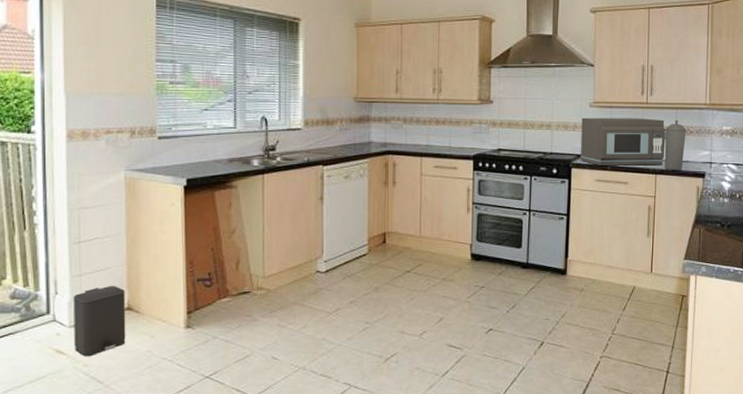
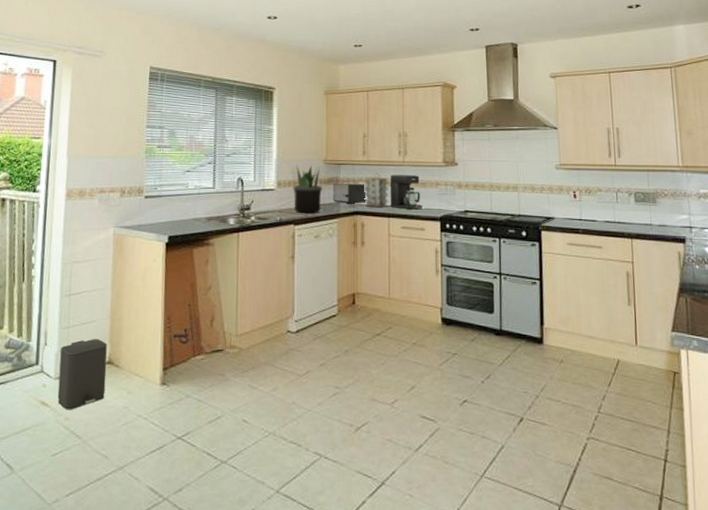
planter: none [321,102,352,153] -> present [293,164,322,213]
toaster: none [363,121,401,143] -> present [332,182,369,204]
spice rack: none [397,111,422,147] -> present [365,172,389,208]
coffee maker: none [423,112,456,149] -> present [390,174,423,210]
microwave: present [580,117,666,166] -> none [548,180,639,229]
canister: present [664,120,686,171] -> none [638,182,661,236]

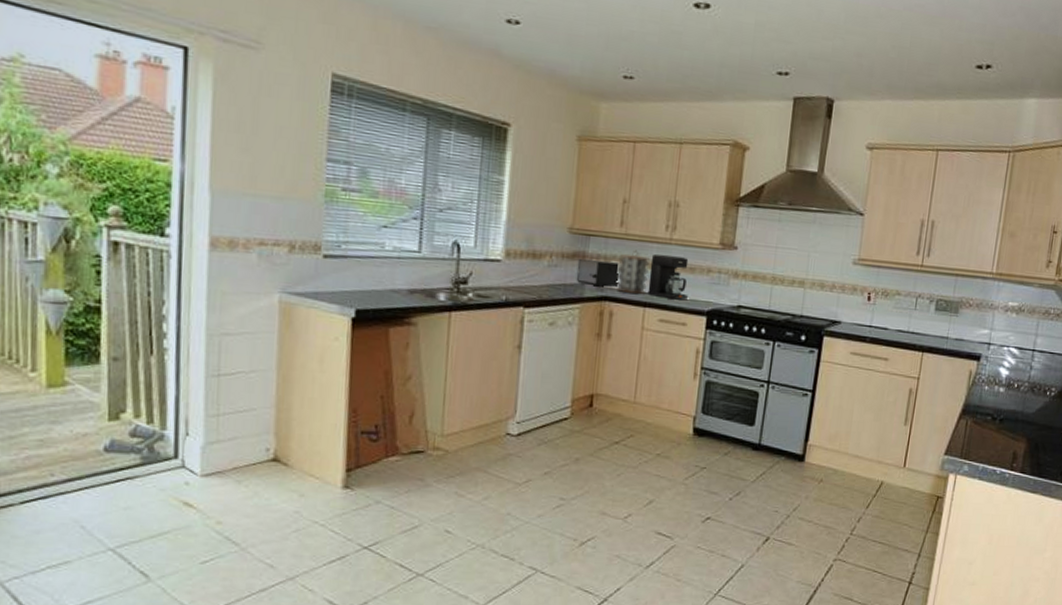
pedal bin: present [57,338,107,410] -> none [205,430,272,513]
planter: present [293,164,322,213] -> none [525,230,564,295]

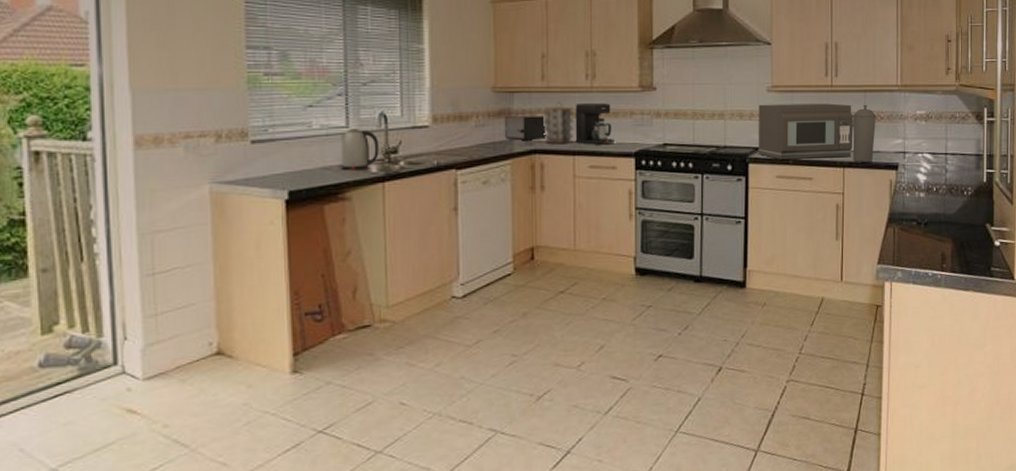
kettle: none [409,254,449,297] -> present [340,128,379,171]
microwave: none [834,276,941,342] -> present [758,103,854,160]
canister: none [933,289,965,351] -> present [852,104,876,163]

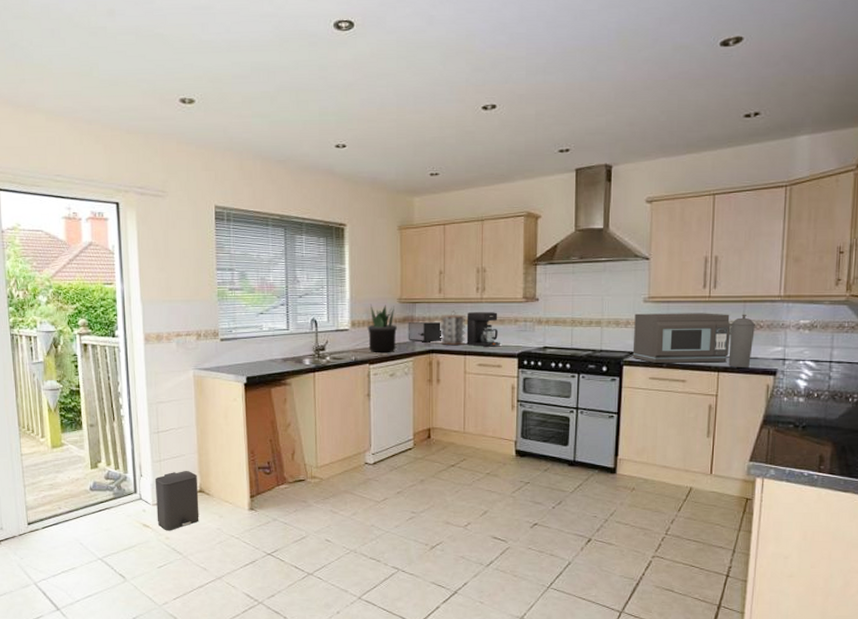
pedal bin: none [146,325,216,416] -> present [154,470,199,531]
kettle: present [340,128,379,171] -> none [282,330,311,363]
planter: none [453,93,491,154] -> present [367,304,397,352]

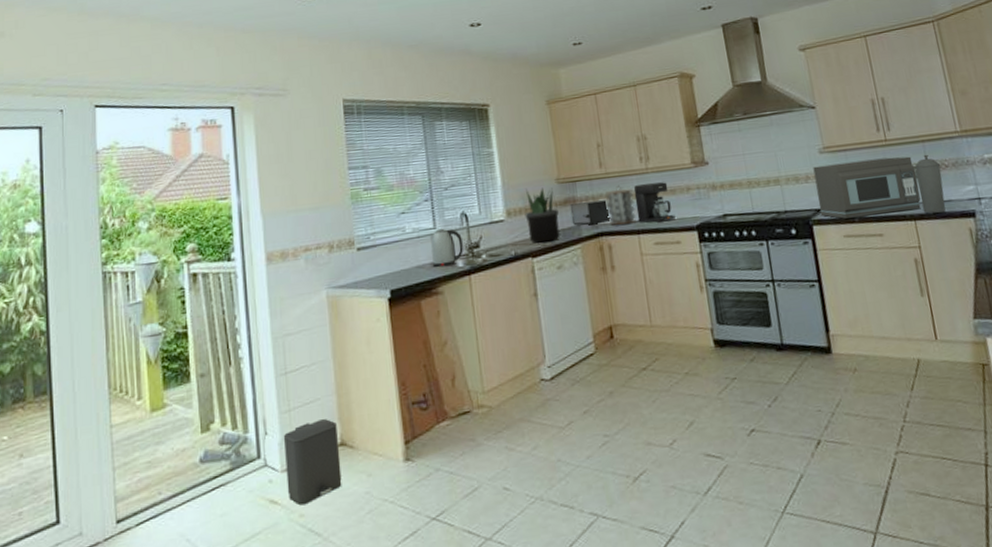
kettle: none [282,330,311,363] -> present [429,228,463,267]

